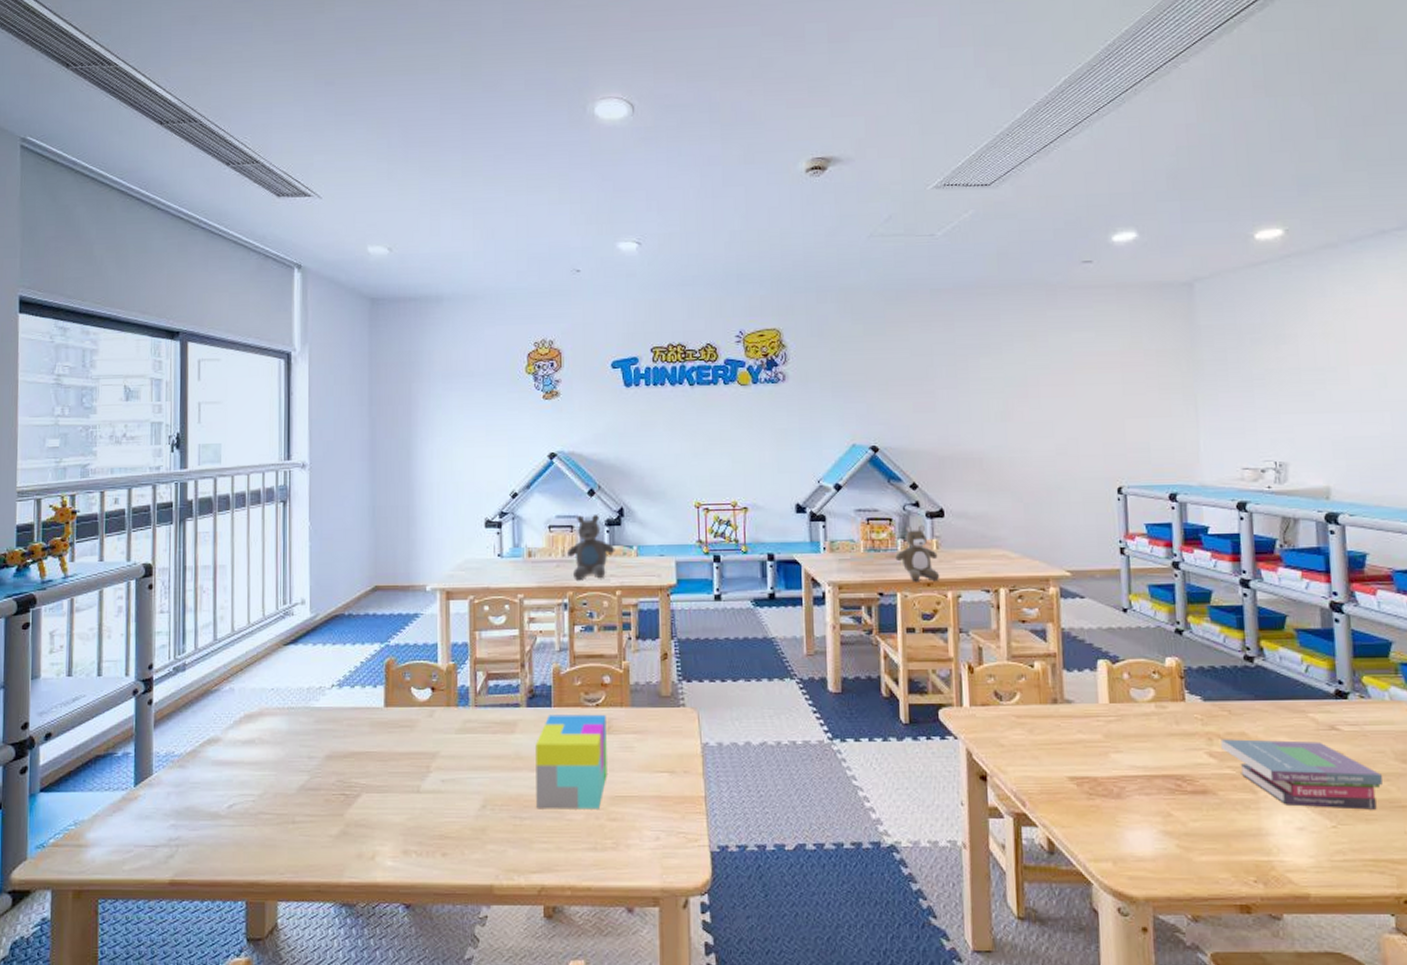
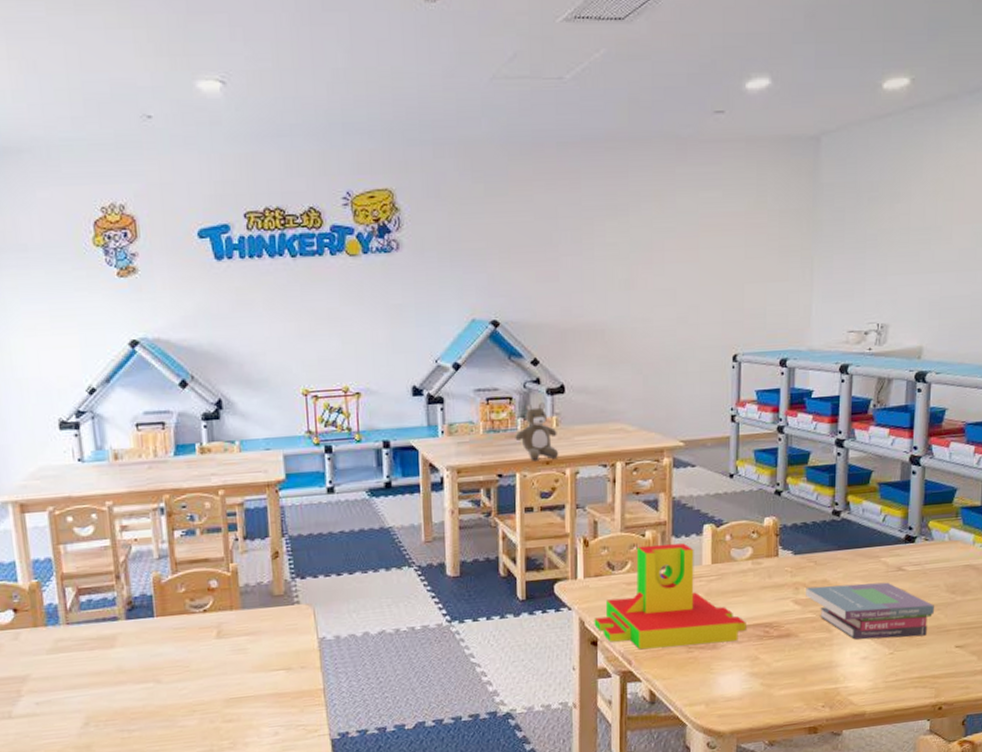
toy block: present [535,714,607,809] -> none [139,619,220,720]
stuffed animal: present [566,515,615,579] -> none [159,409,215,481]
toy block set: none [982,677,1154,792] -> present [594,543,746,650]

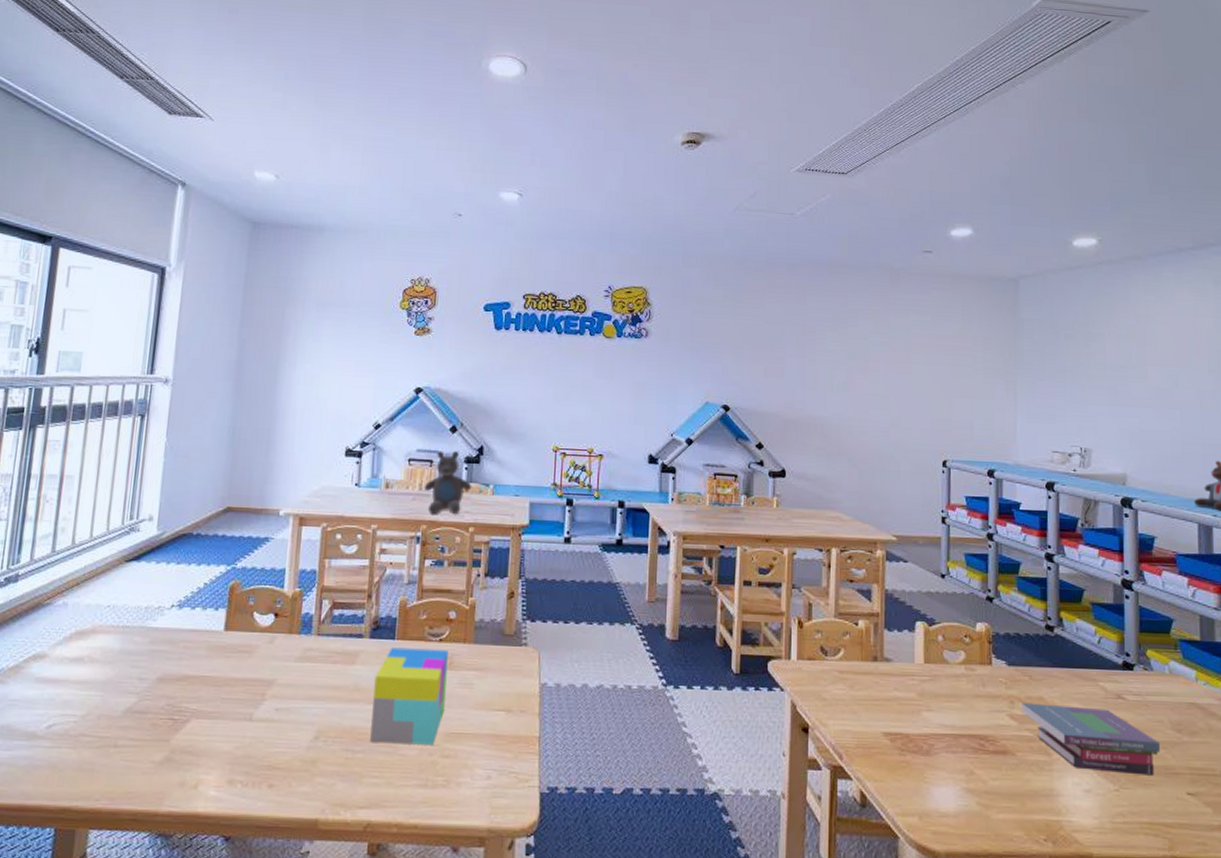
toy block: none [139,619,220,720] -> present [370,647,449,745]
stuffed animal: none [159,409,215,481] -> present [423,451,472,514]
teddy bear: present [515,402,558,461] -> none [738,483,777,537]
toy block set: present [594,543,746,650] -> none [806,634,961,750]

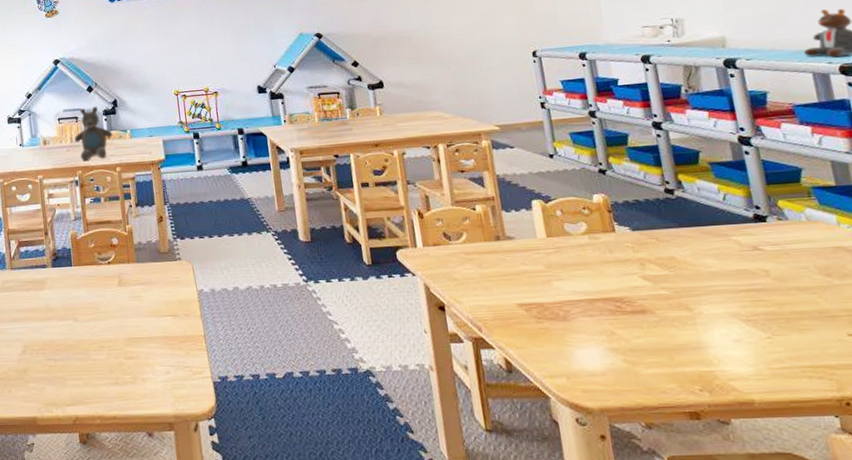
toy block: present [370,647,449,745] -> none [61,270,122,352]
books: present [1021,703,1160,776] -> none [652,261,810,321]

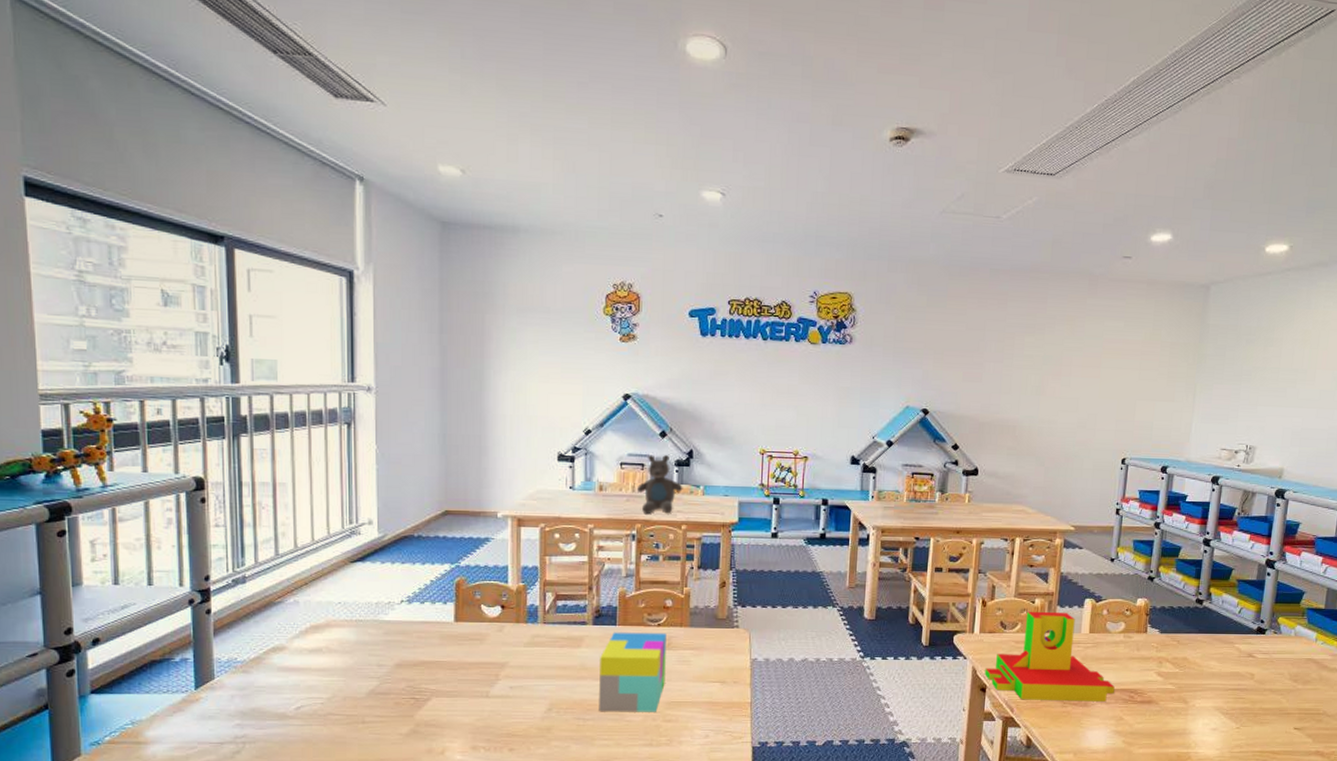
toy block: none [61,270,122,352] -> present [599,632,667,712]
toy block set: none [438,217,596,318] -> present [985,611,1115,702]

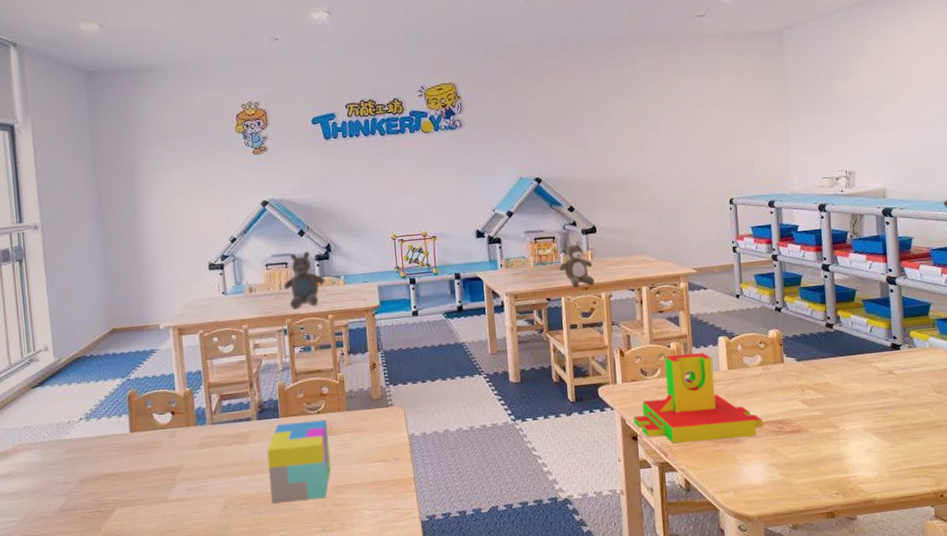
teddy bear: none [932,481,969,530] -> present [559,240,594,287]

